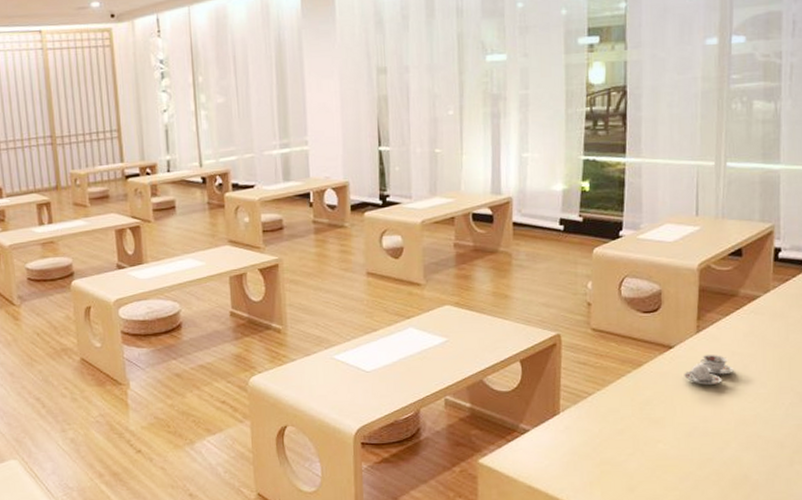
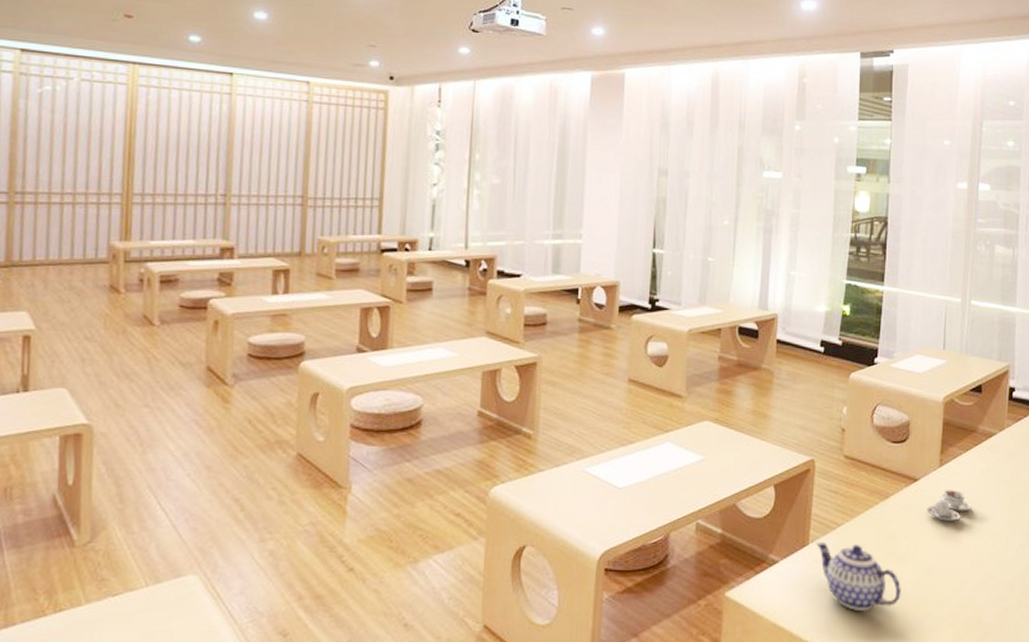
teapot: none [566,410,660,473] -> present [815,541,901,612]

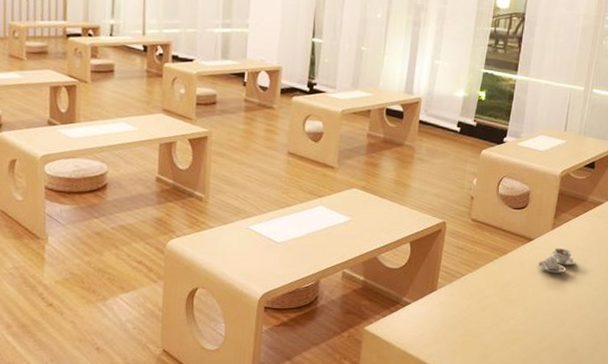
teapot: present [815,541,901,612] -> none [442,287,512,343]

